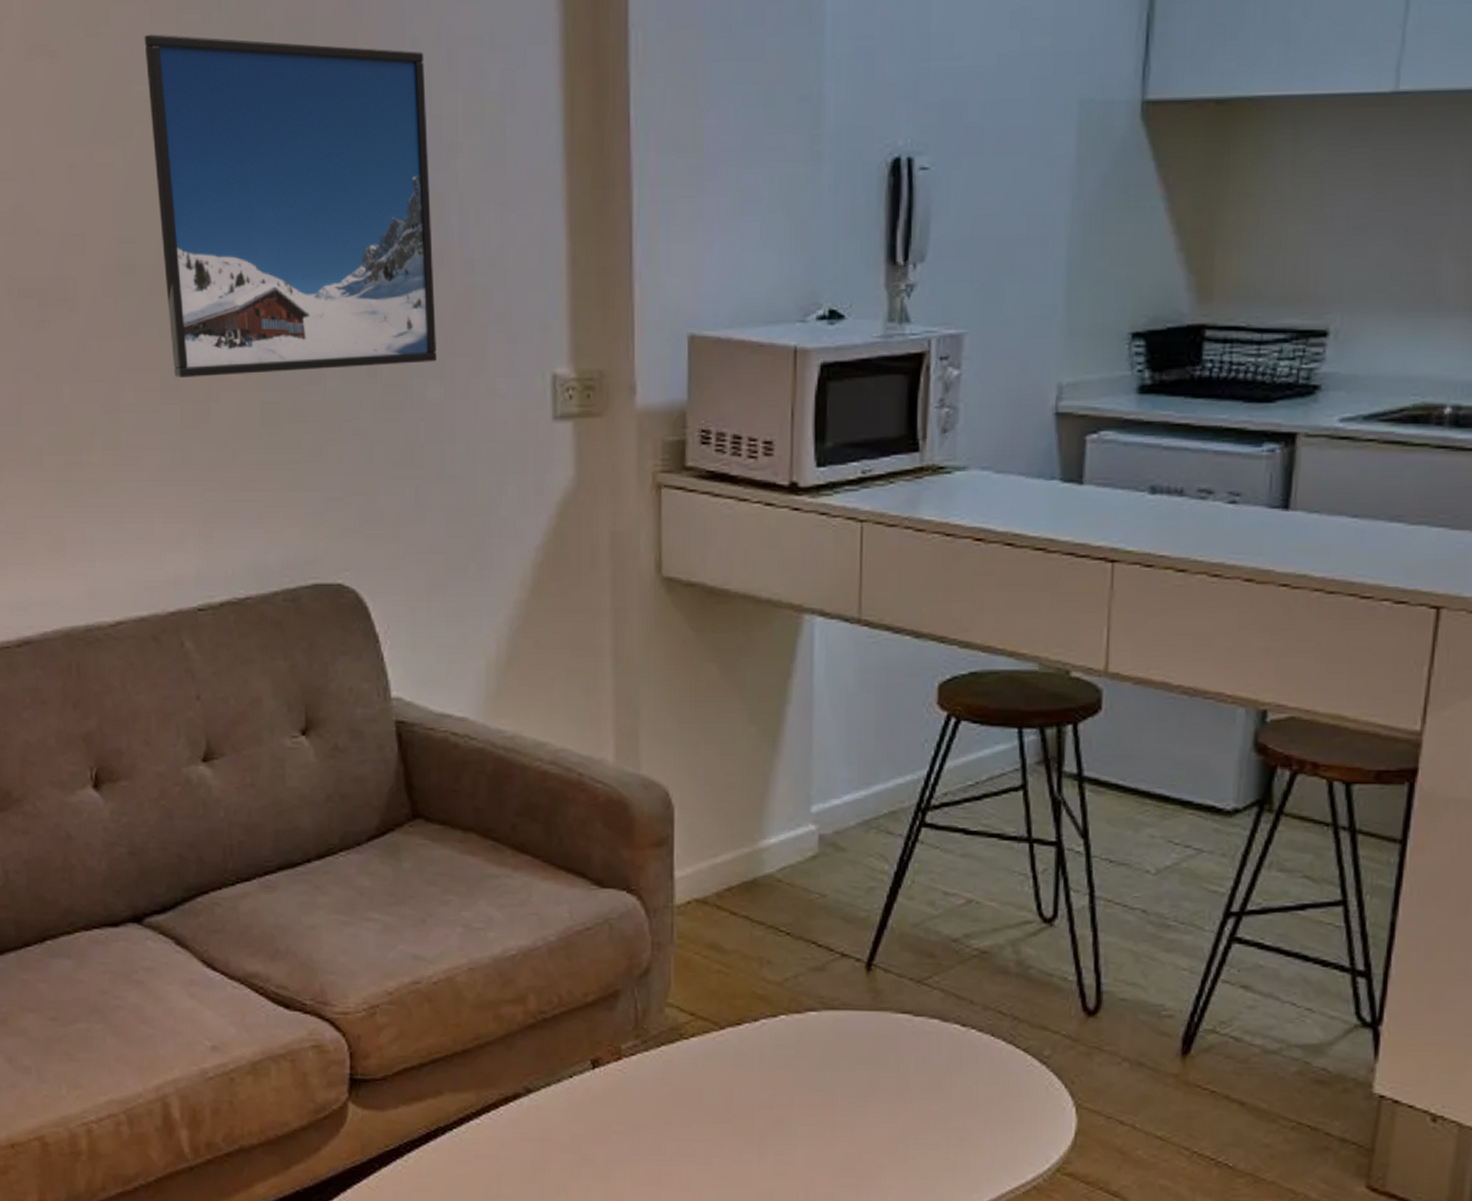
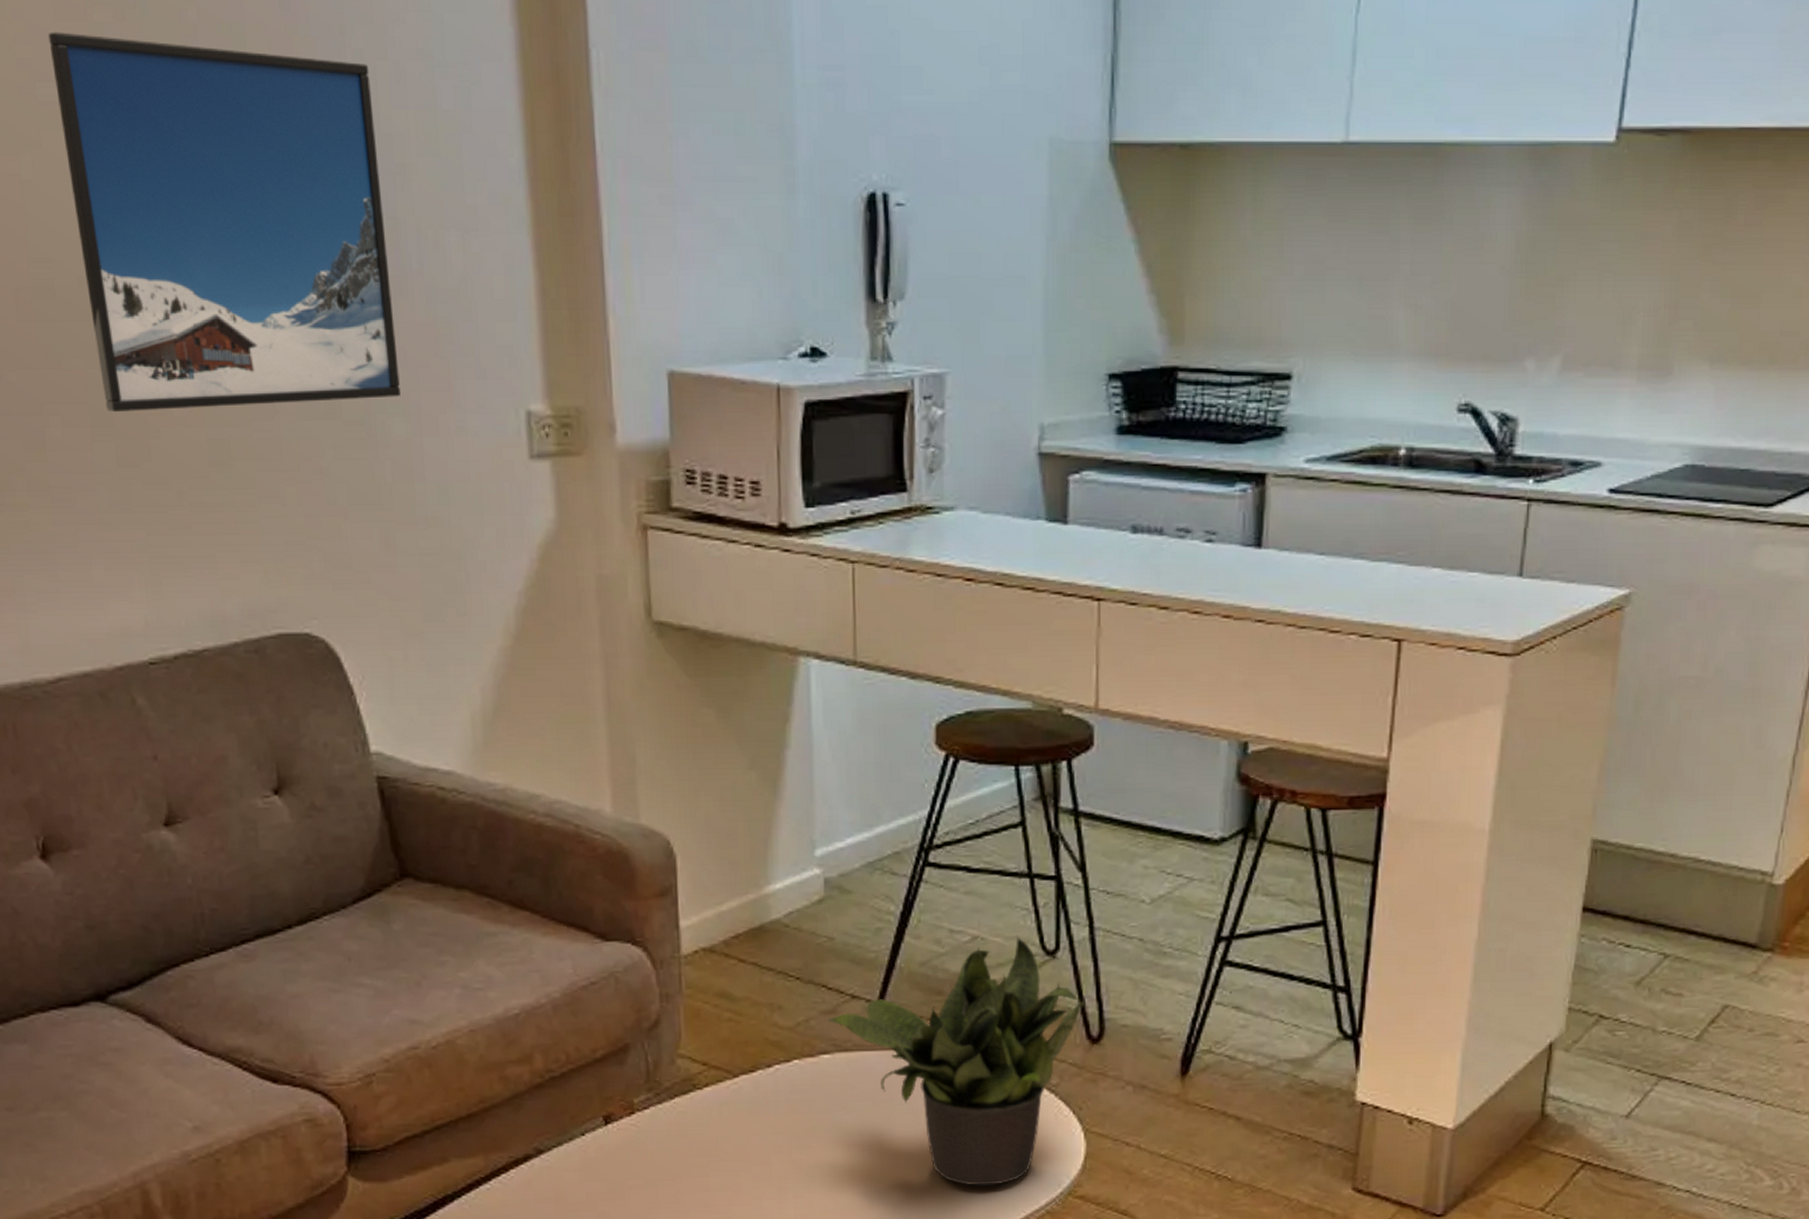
potted plant: none [813,901,1084,1156] -> present [825,935,1087,1186]

